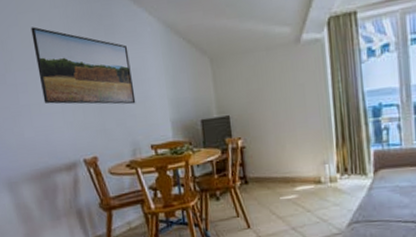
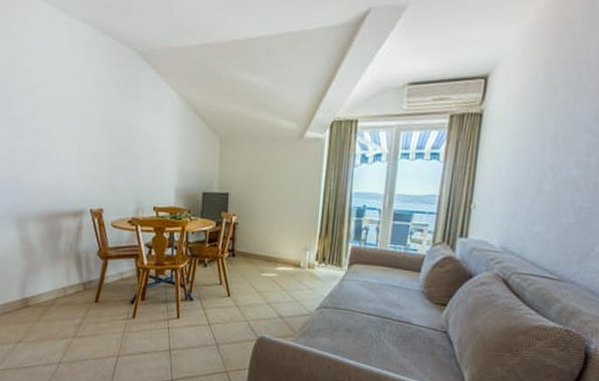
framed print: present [31,26,136,105] -> none [62,81,148,168]

